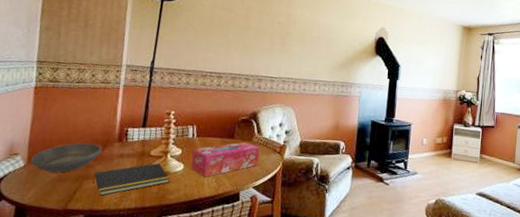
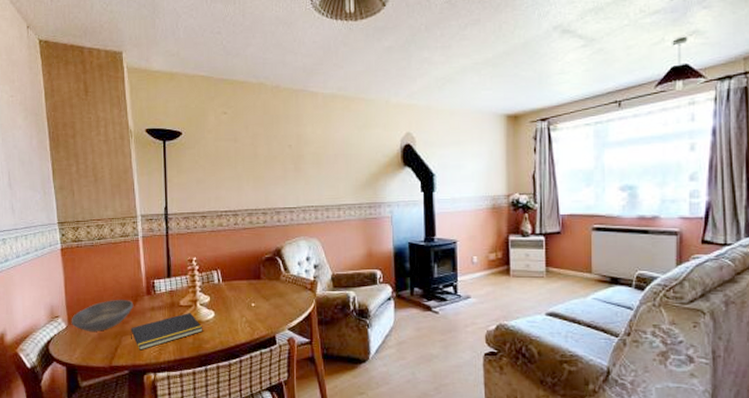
tissue box: present [190,142,260,178] -> none [221,282,290,323]

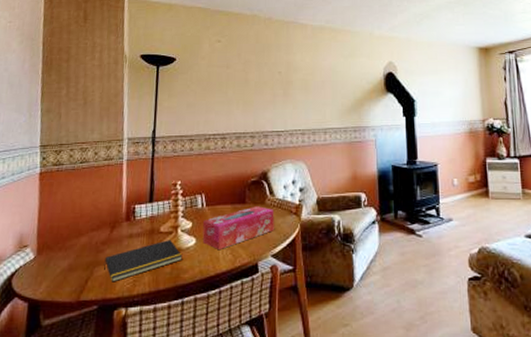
bowl: present [71,299,134,331] -> none [40,226,111,262]
tissue box: none [221,282,290,323] -> present [202,206,274,251]

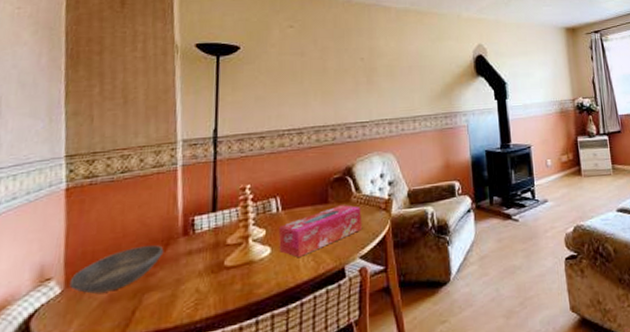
bowl: none [40,226,111,262] -> present [69,244,164,294]
notepad: present [103,240,183,282] -> none [155,252,255,309]

